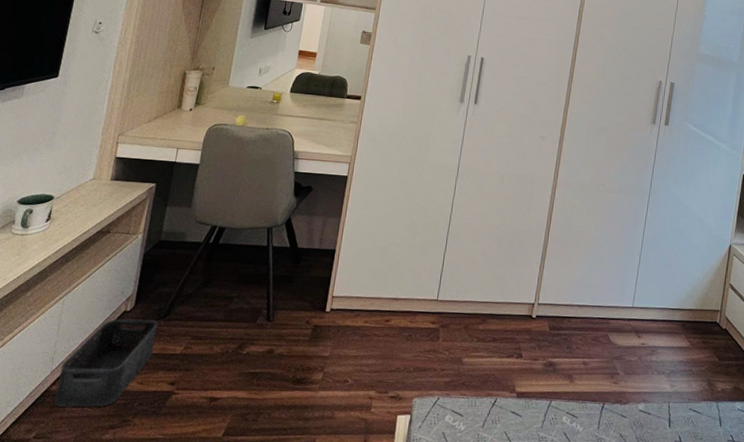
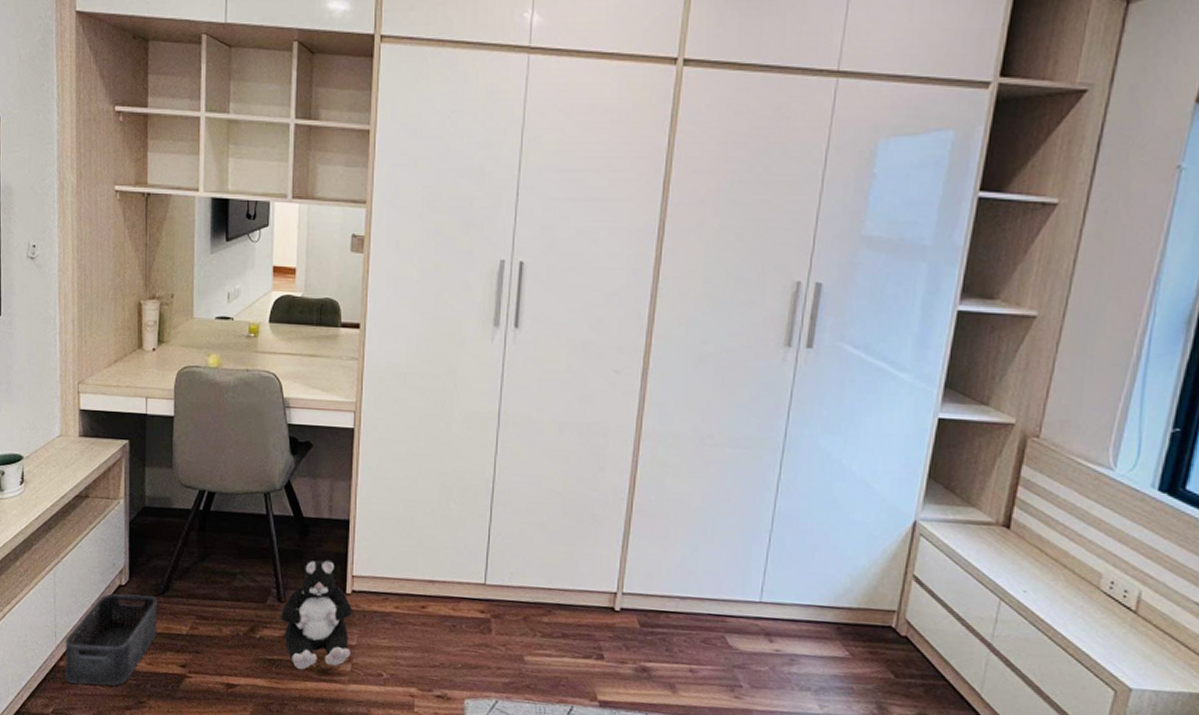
plush toy: none [267,283,329,381] -> present [281,559,352,670]

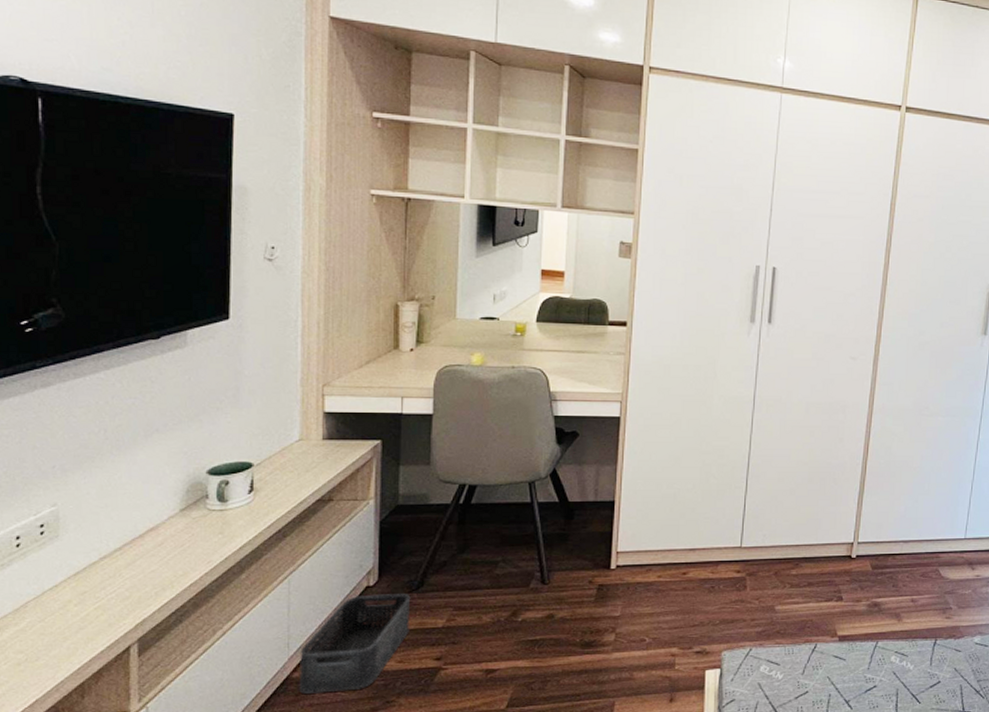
plush toy: present [281,559,352,670] -> none [544,539,616,646]

